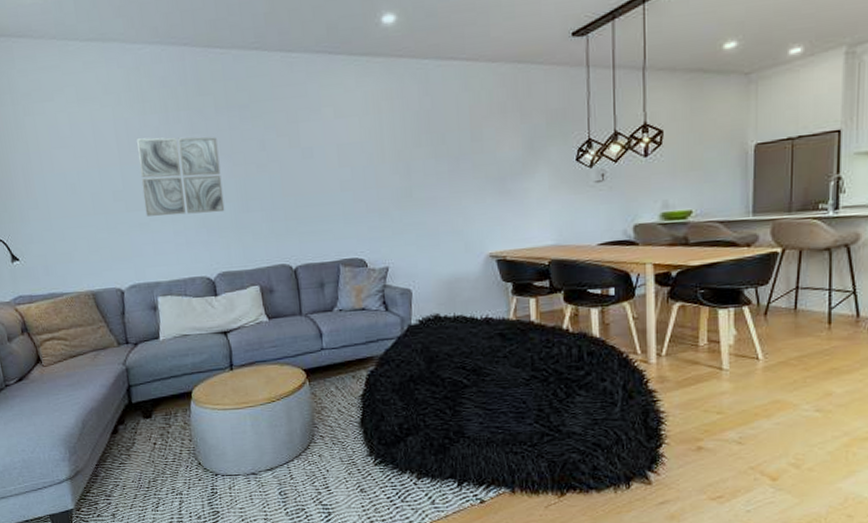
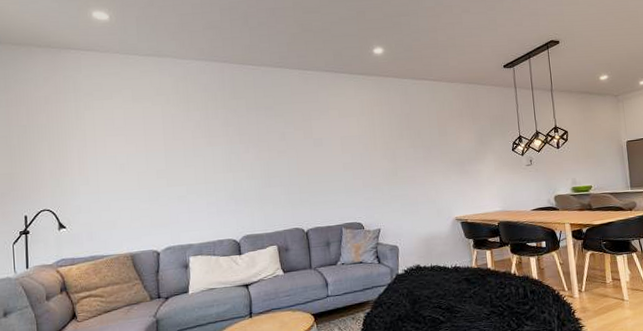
wall art: present [136,137,225,216] -> none [180,129,251,191]

